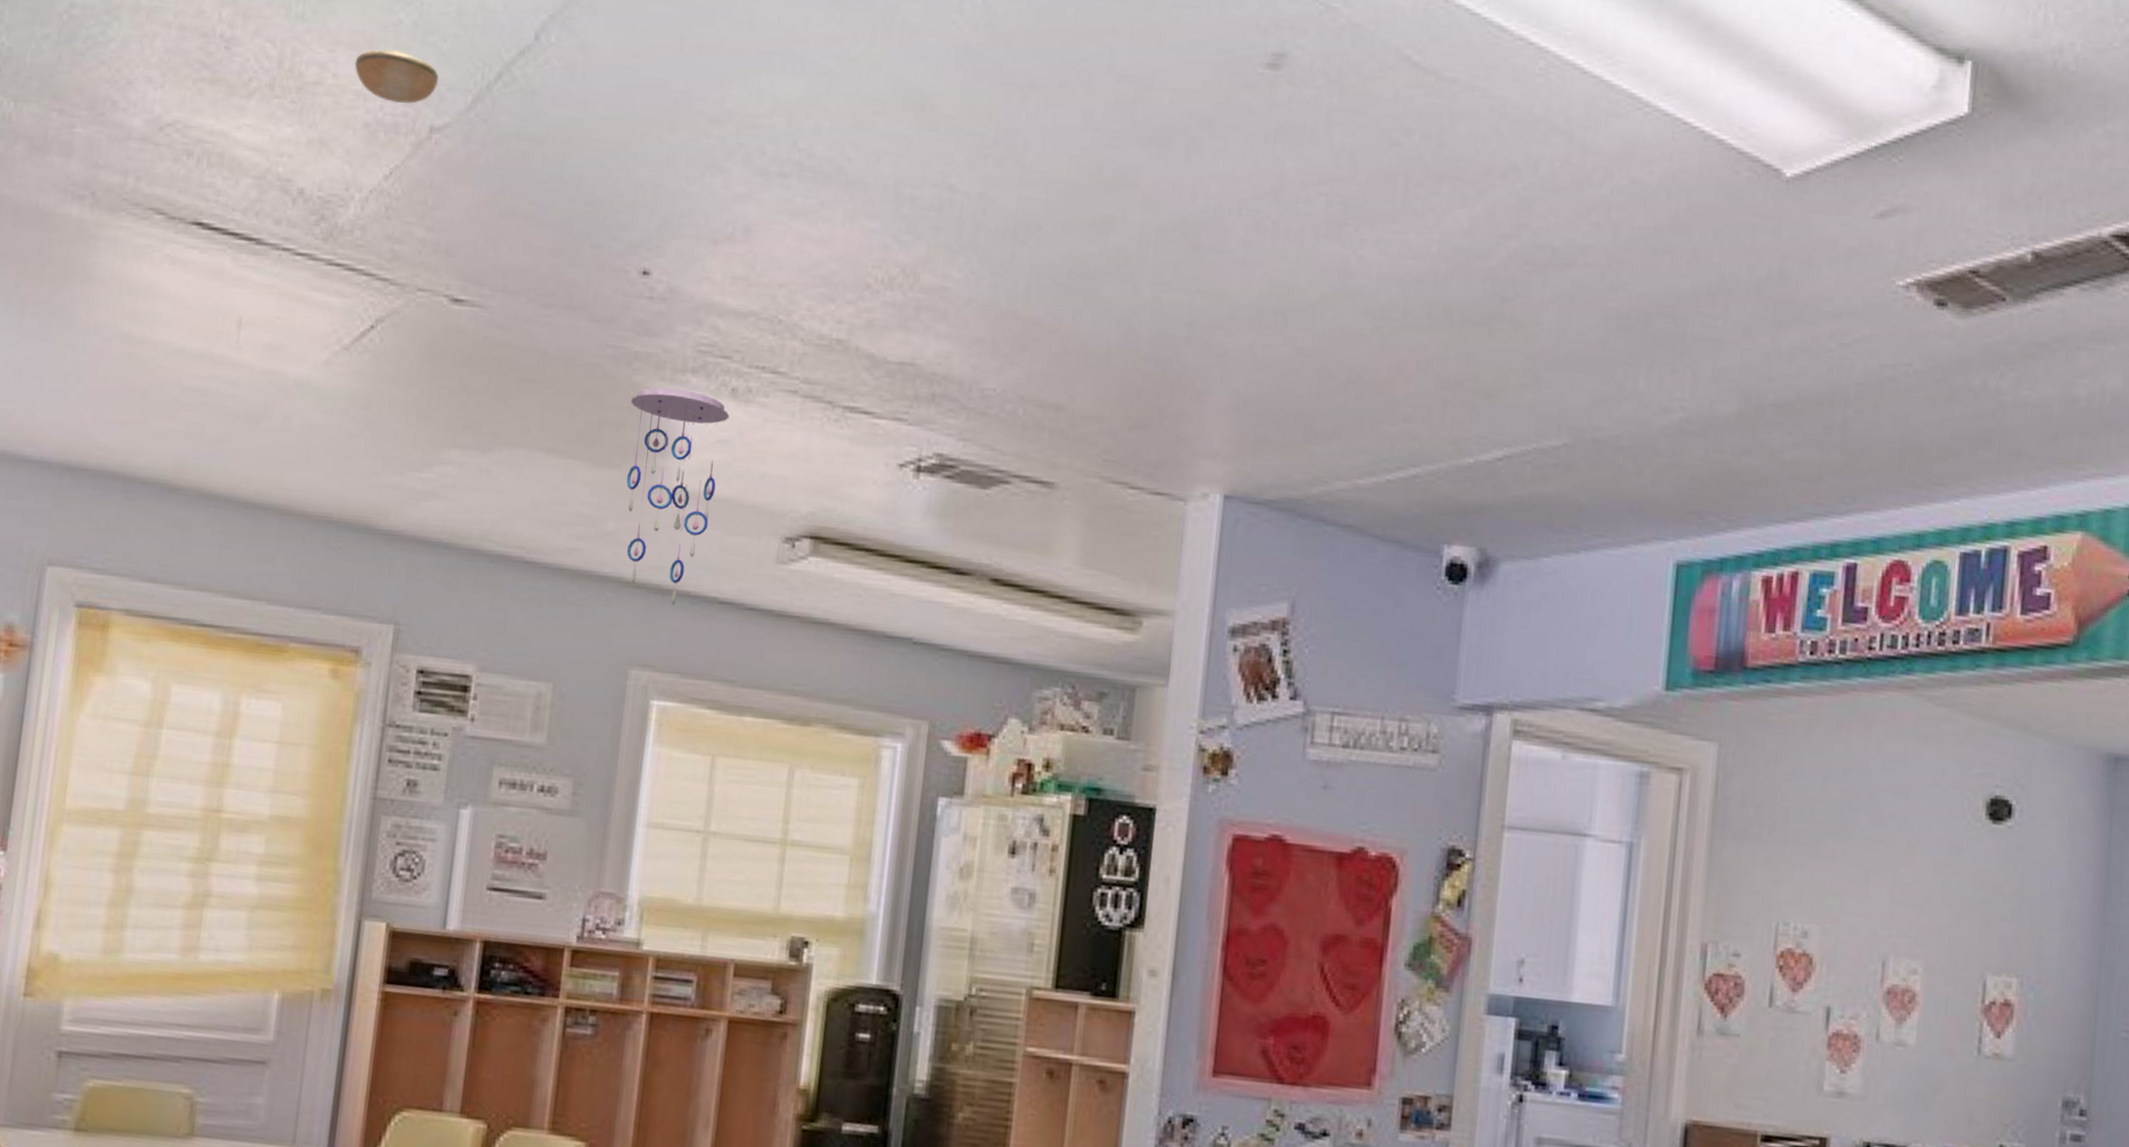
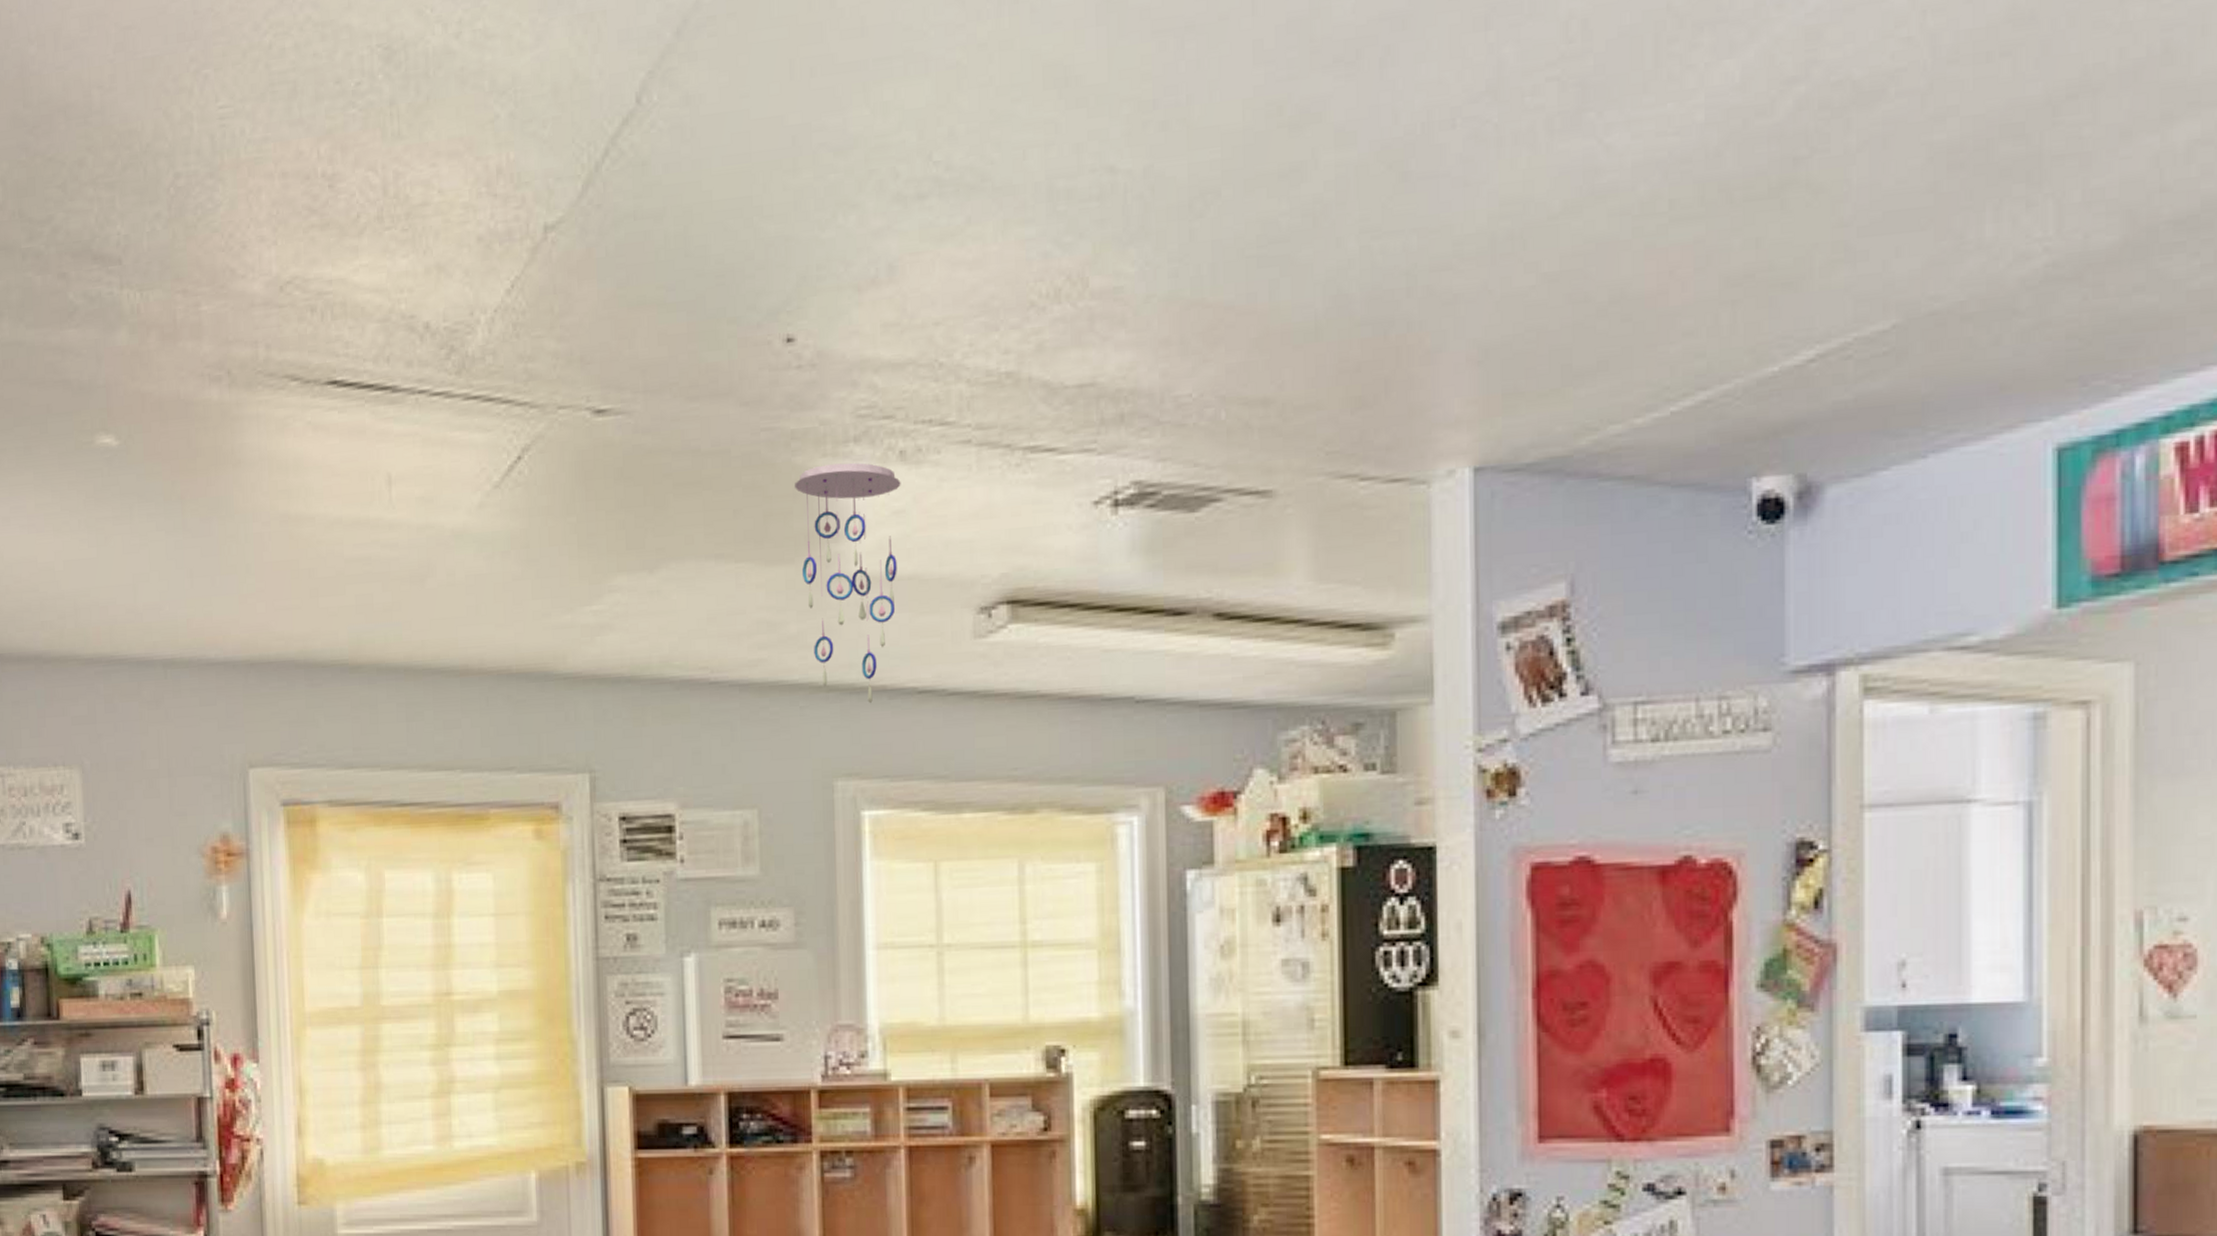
smoke detector: present [354,49,439,104] -> none [458,148,546,208]

